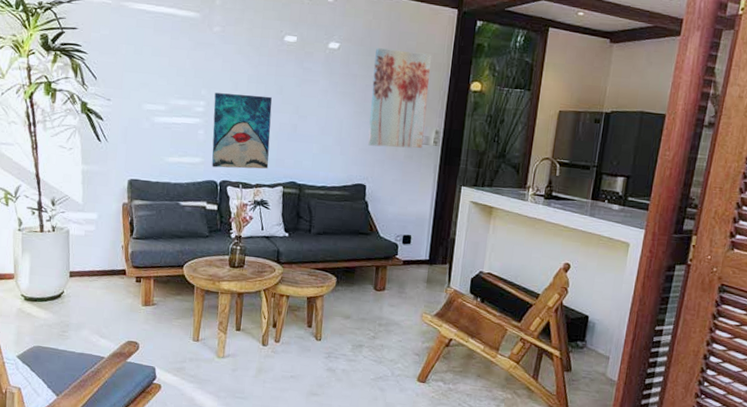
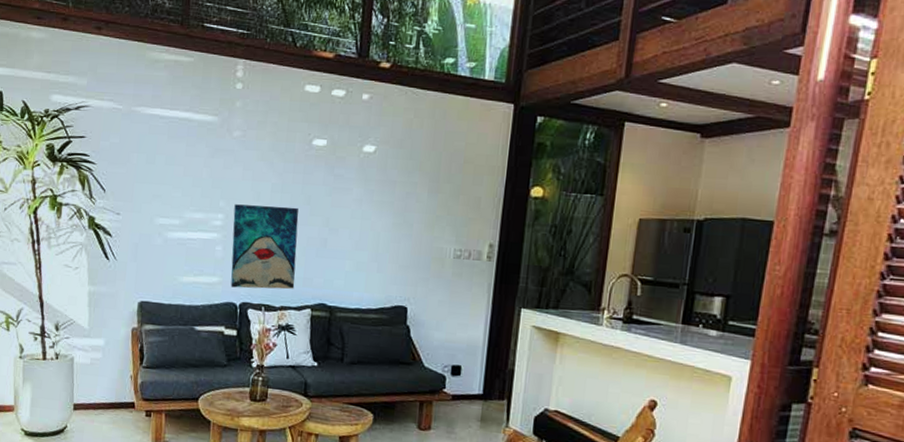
wall art: present [367,48,431,149] -> none [408,150,483,265]

